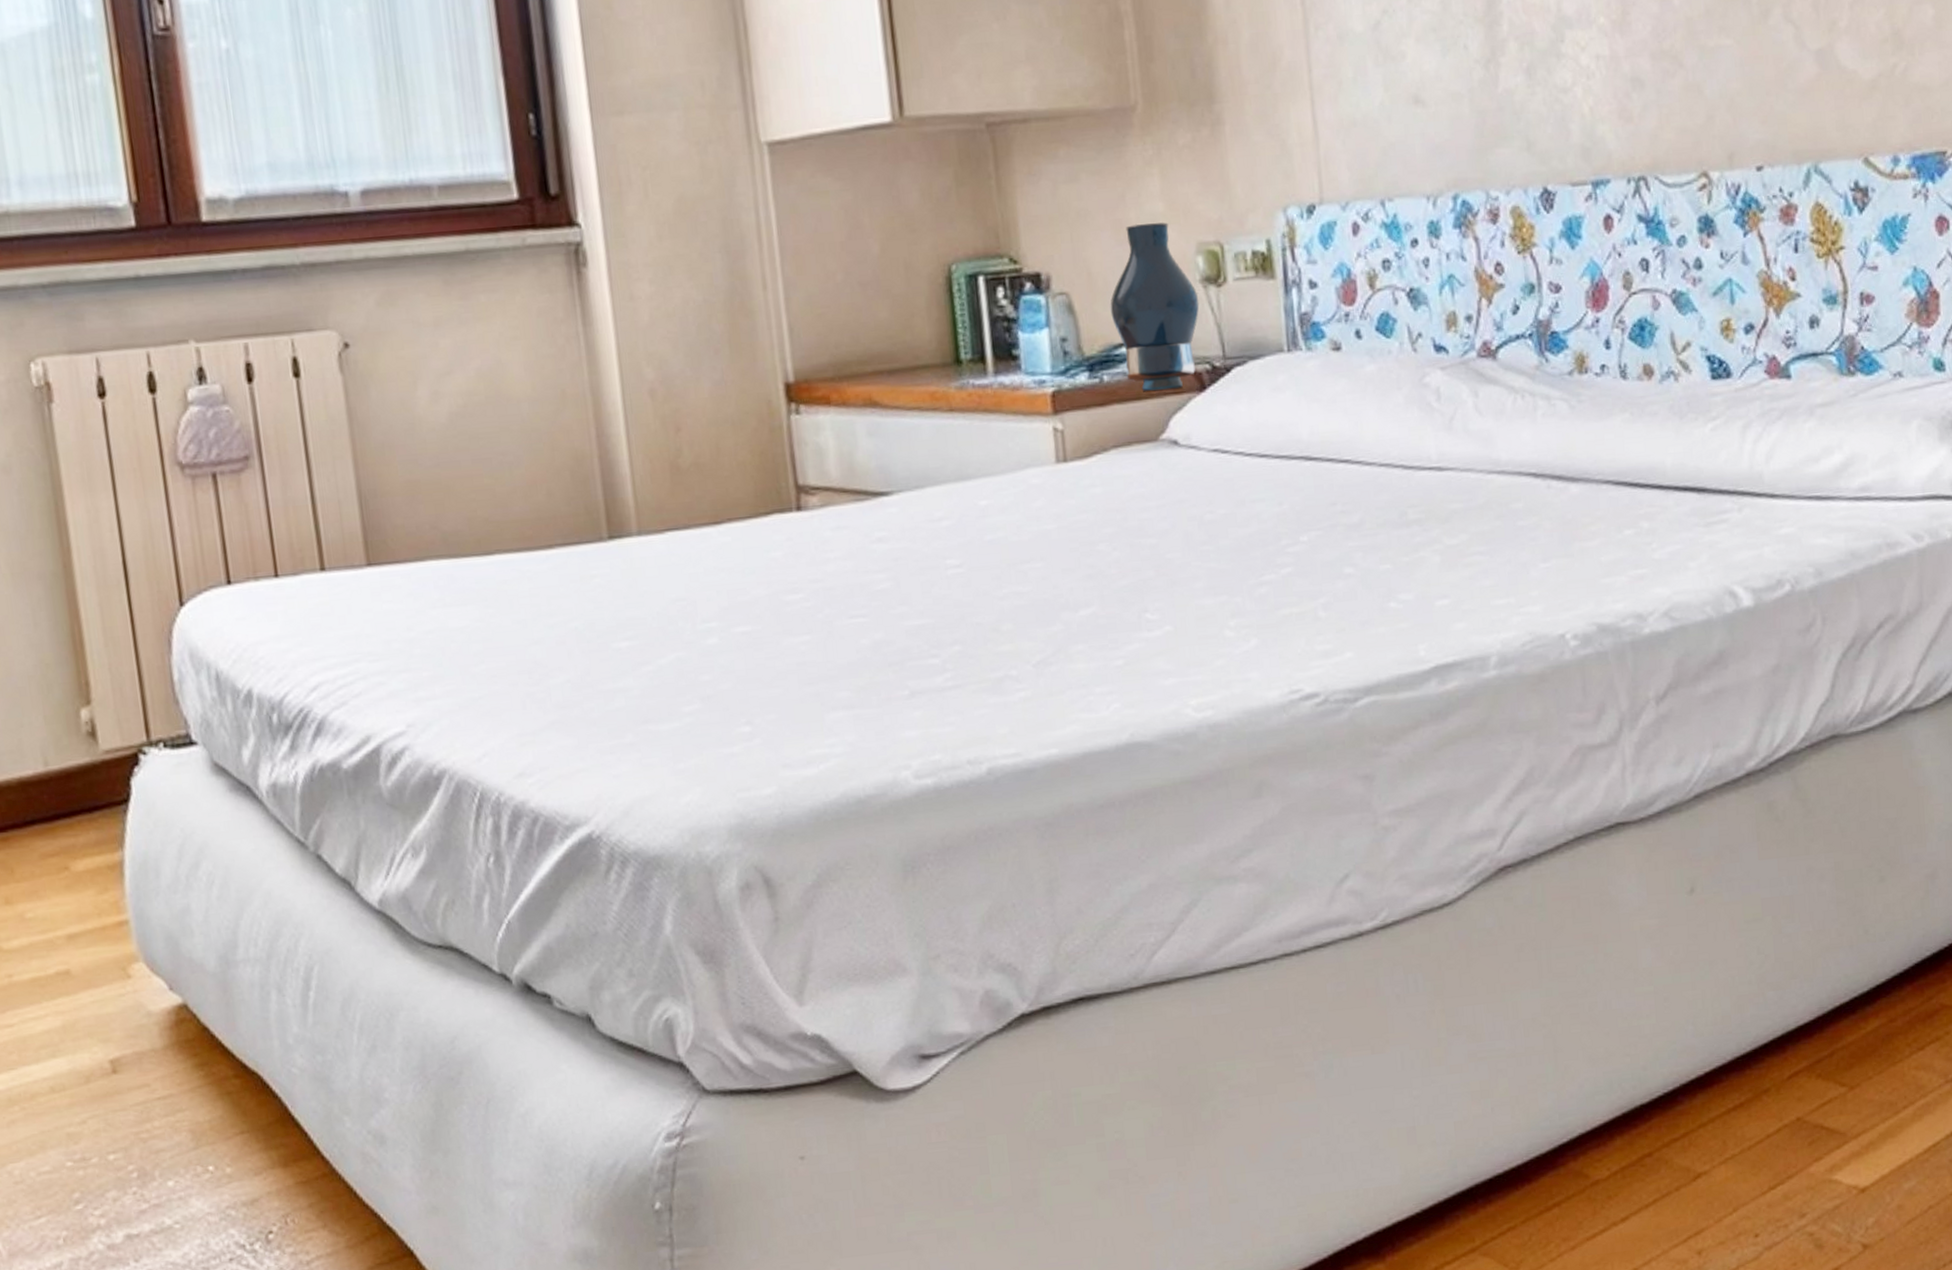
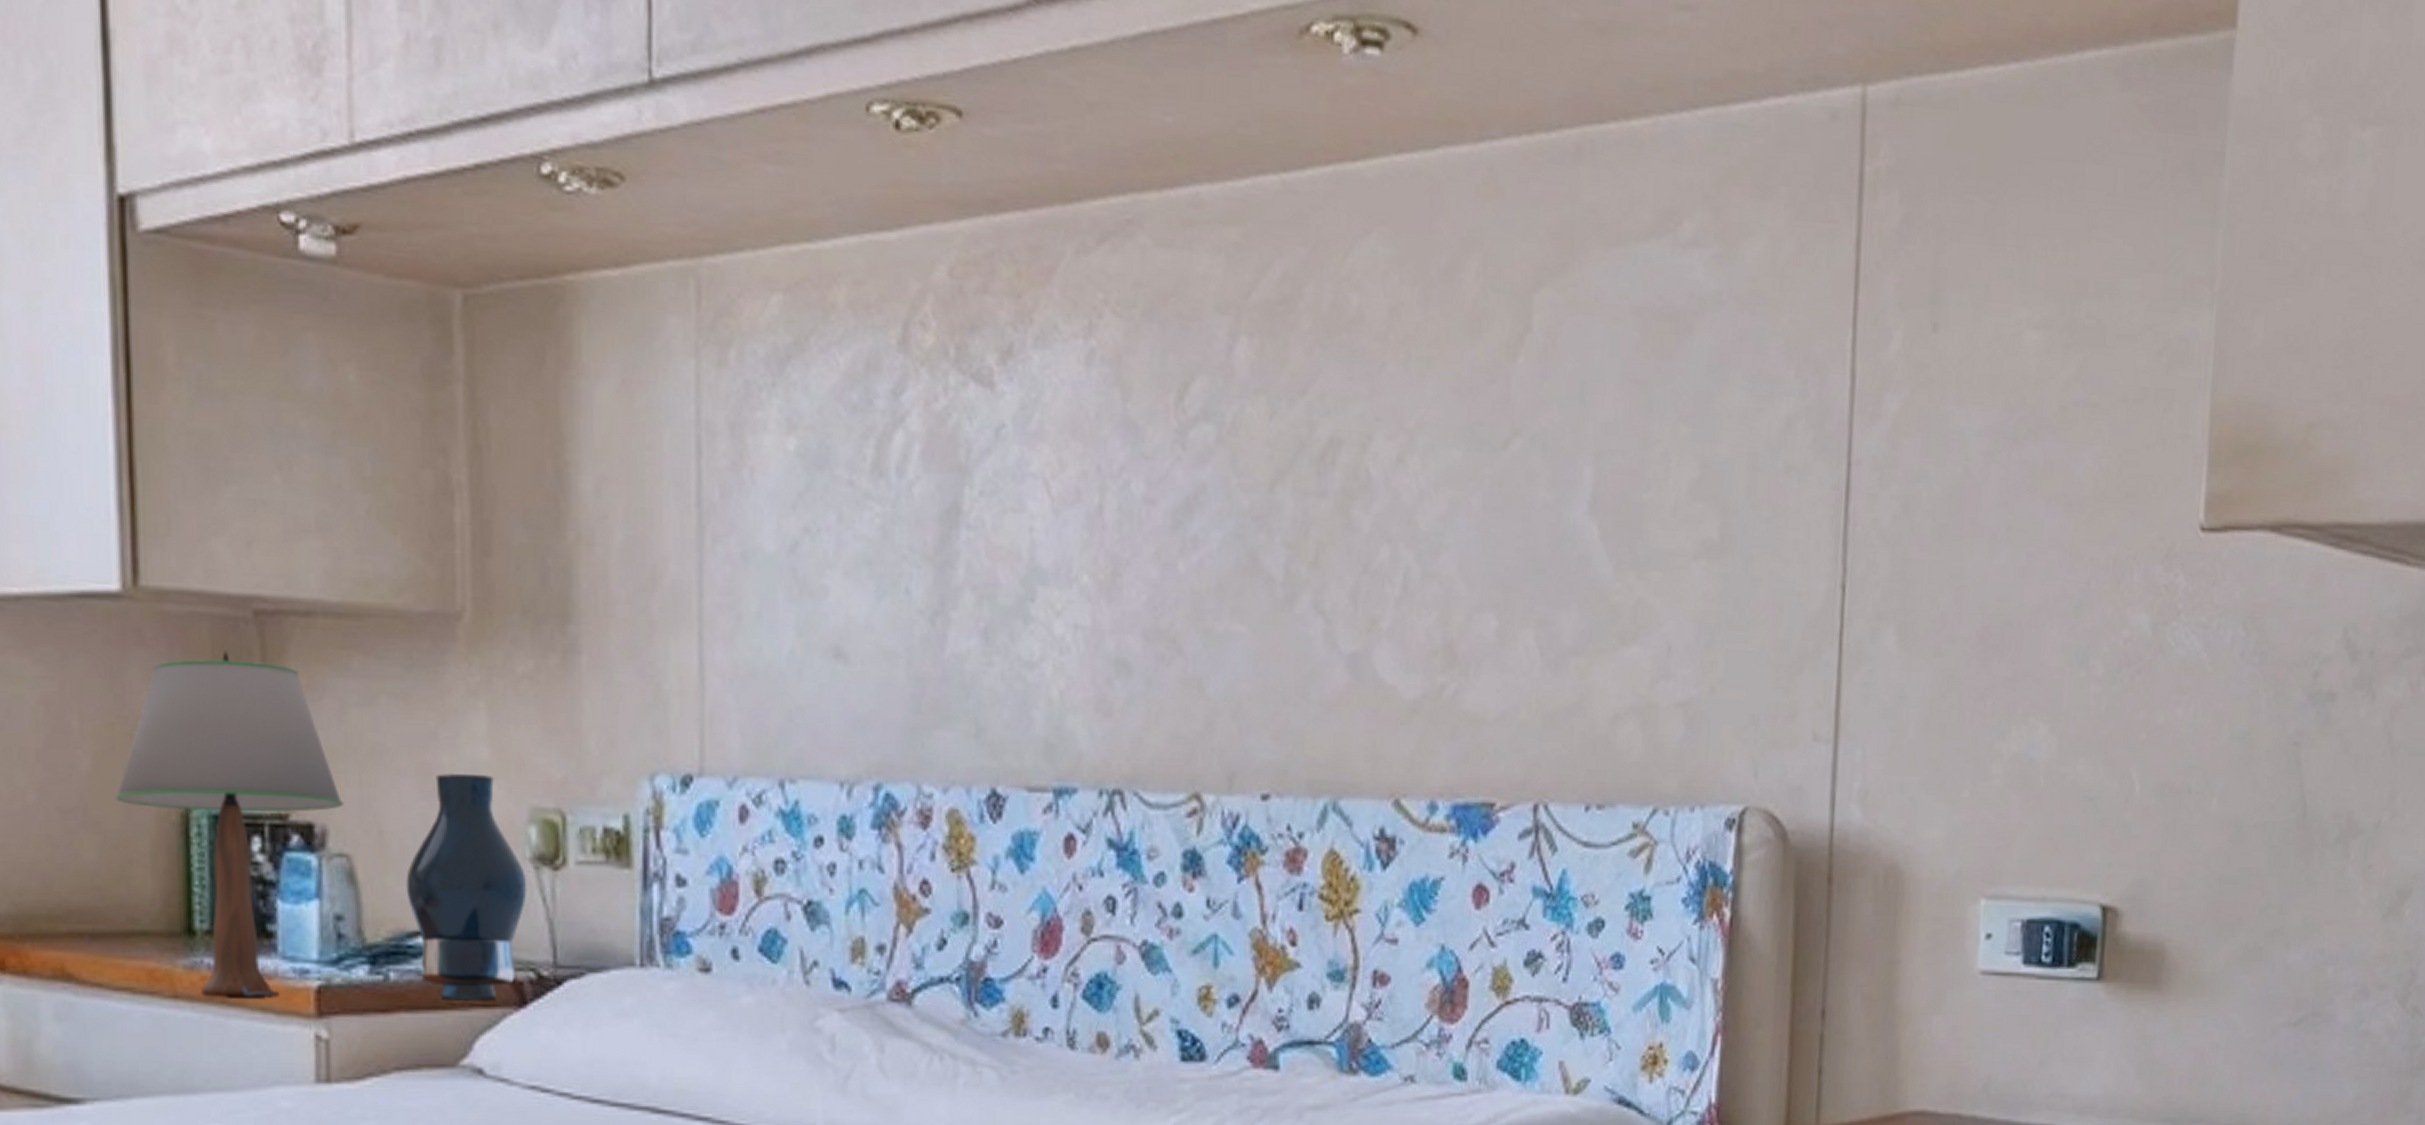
table lamp: none [898,154,1061,408] -> present [115,650,344,997]

